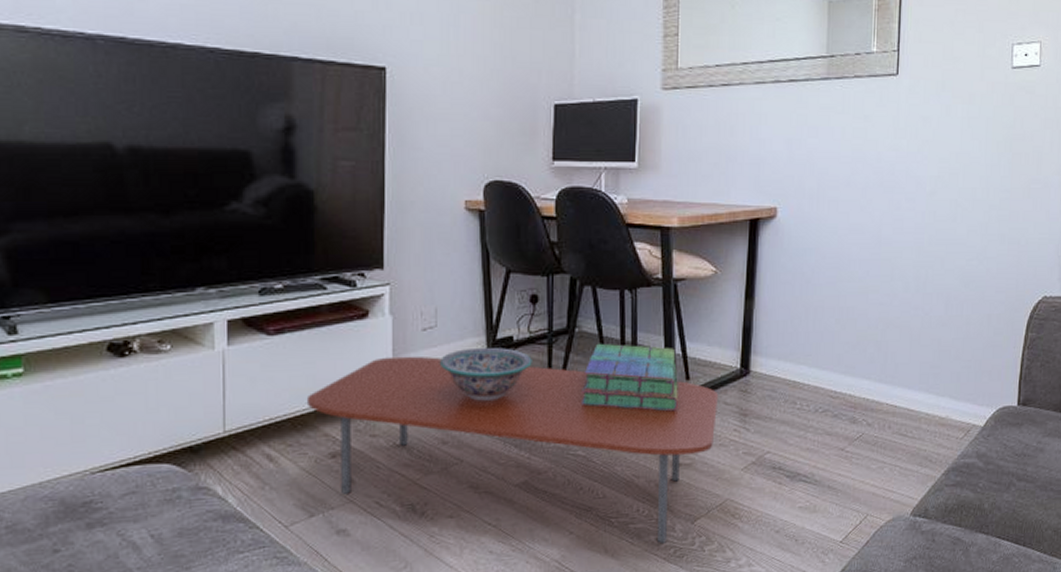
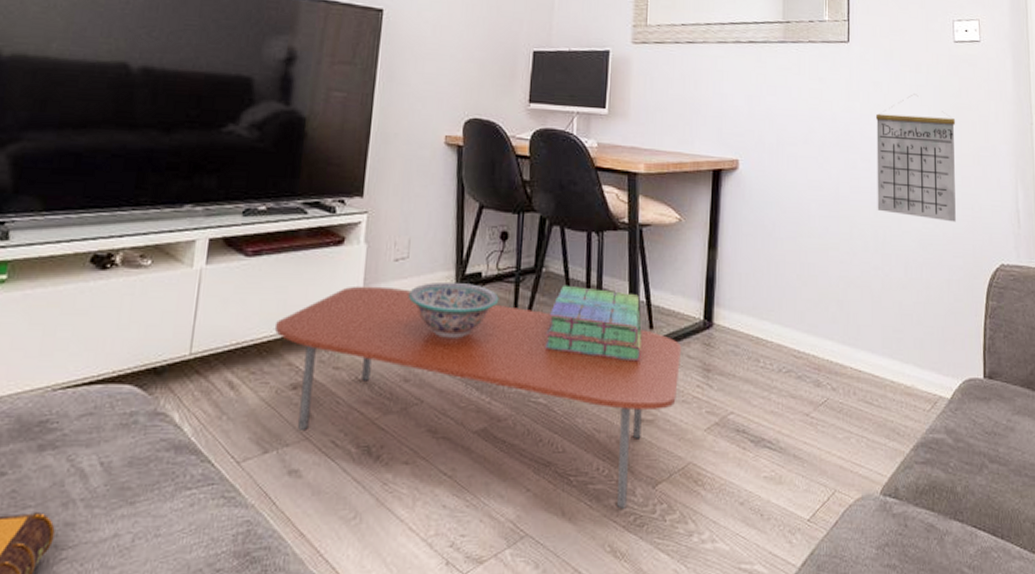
calendar: none [920,127,1008,258] -> present [875,94,956,223]

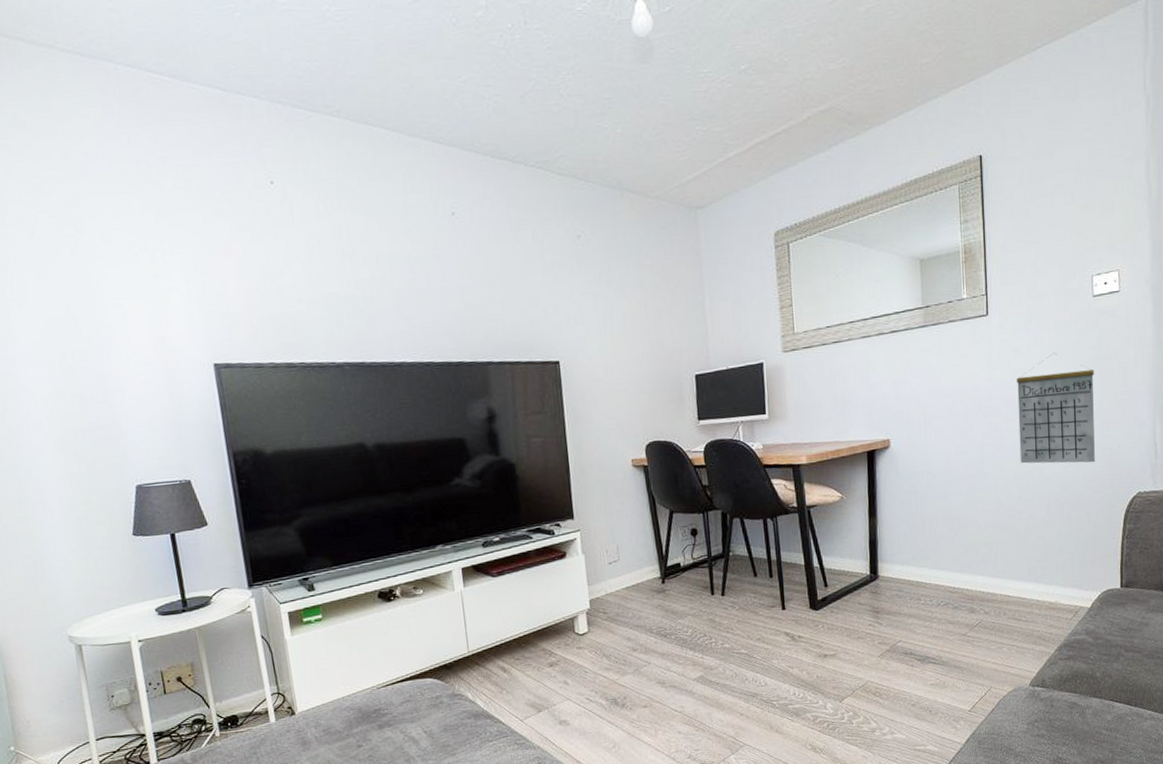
coffee table: present [274,286,682,509] -> none [526,584,854,719]
decorative bowl: present [408,281,499,338] -> none [624,572,698,616]
stack of books: present [545,284,642,362] -> none [739,562,820,614]

